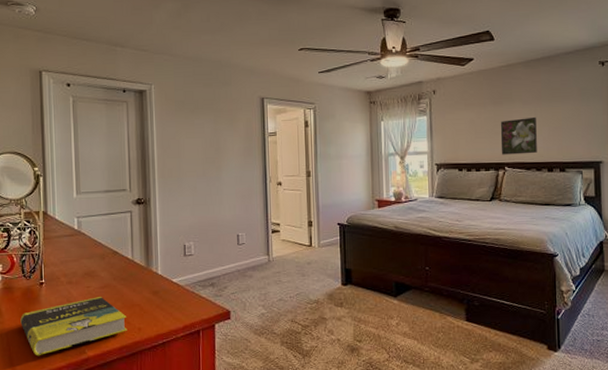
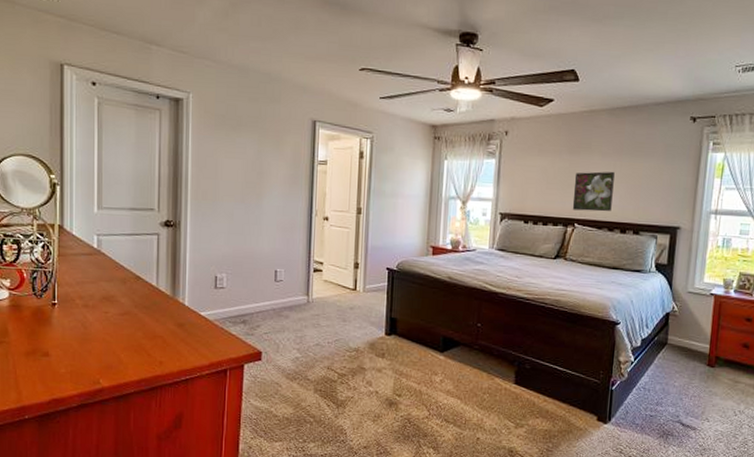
book: present [20,297,127,356] -> none [29,324,148,382]

